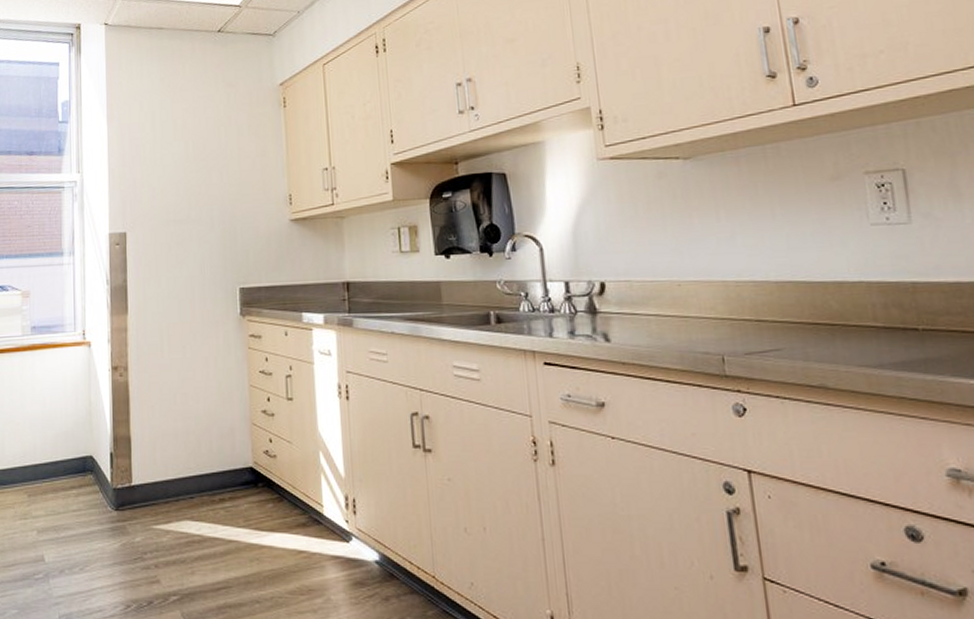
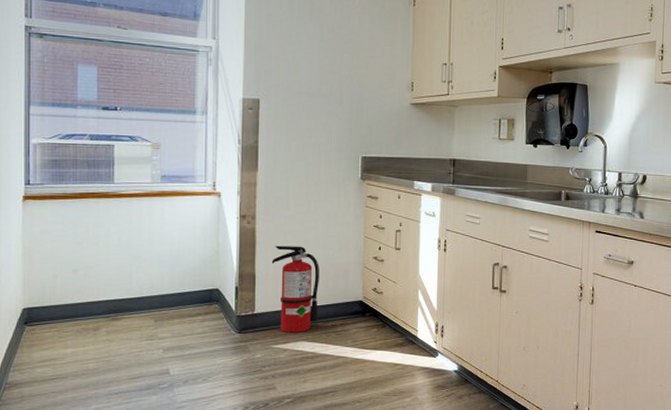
fire extinguisher: none [147,400,203,509] -> present [271,245,319,333]

